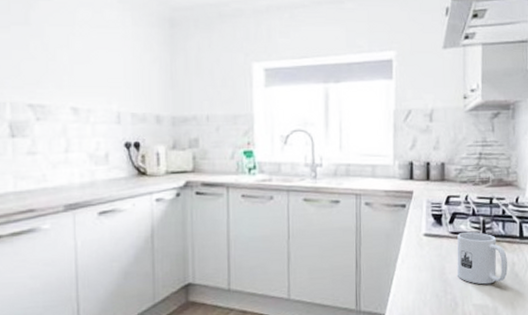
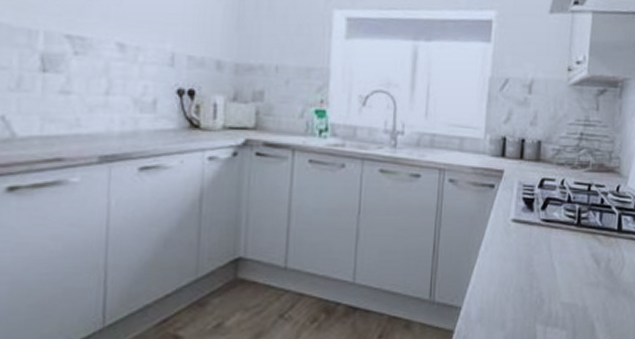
mug: present [457,231,508,285] -> none [546,220,602,281]

